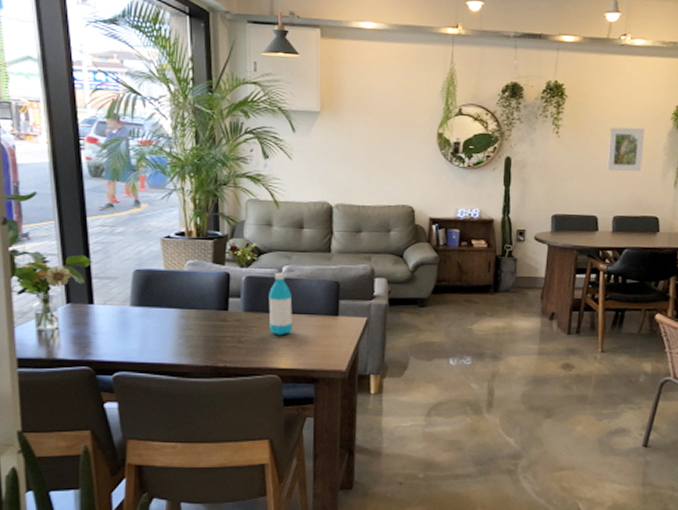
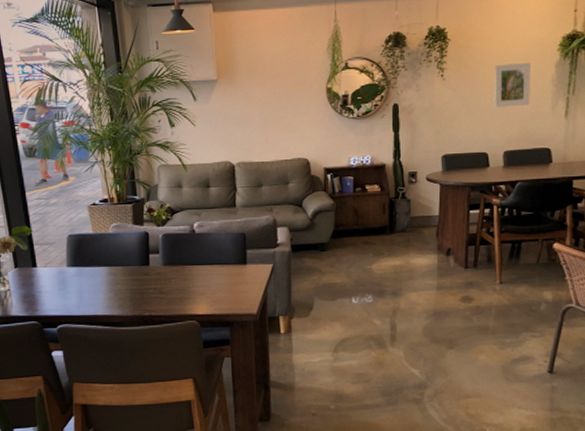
water bottle: present [268,272,293,336] -> none [184,228,207,285]

